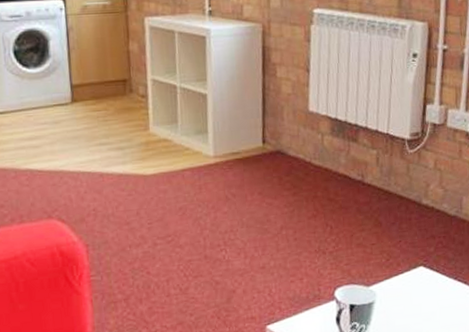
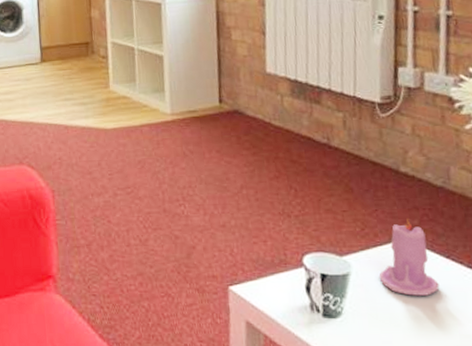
candle: none [399,247,447,316] -> present [379,219,440,296]

